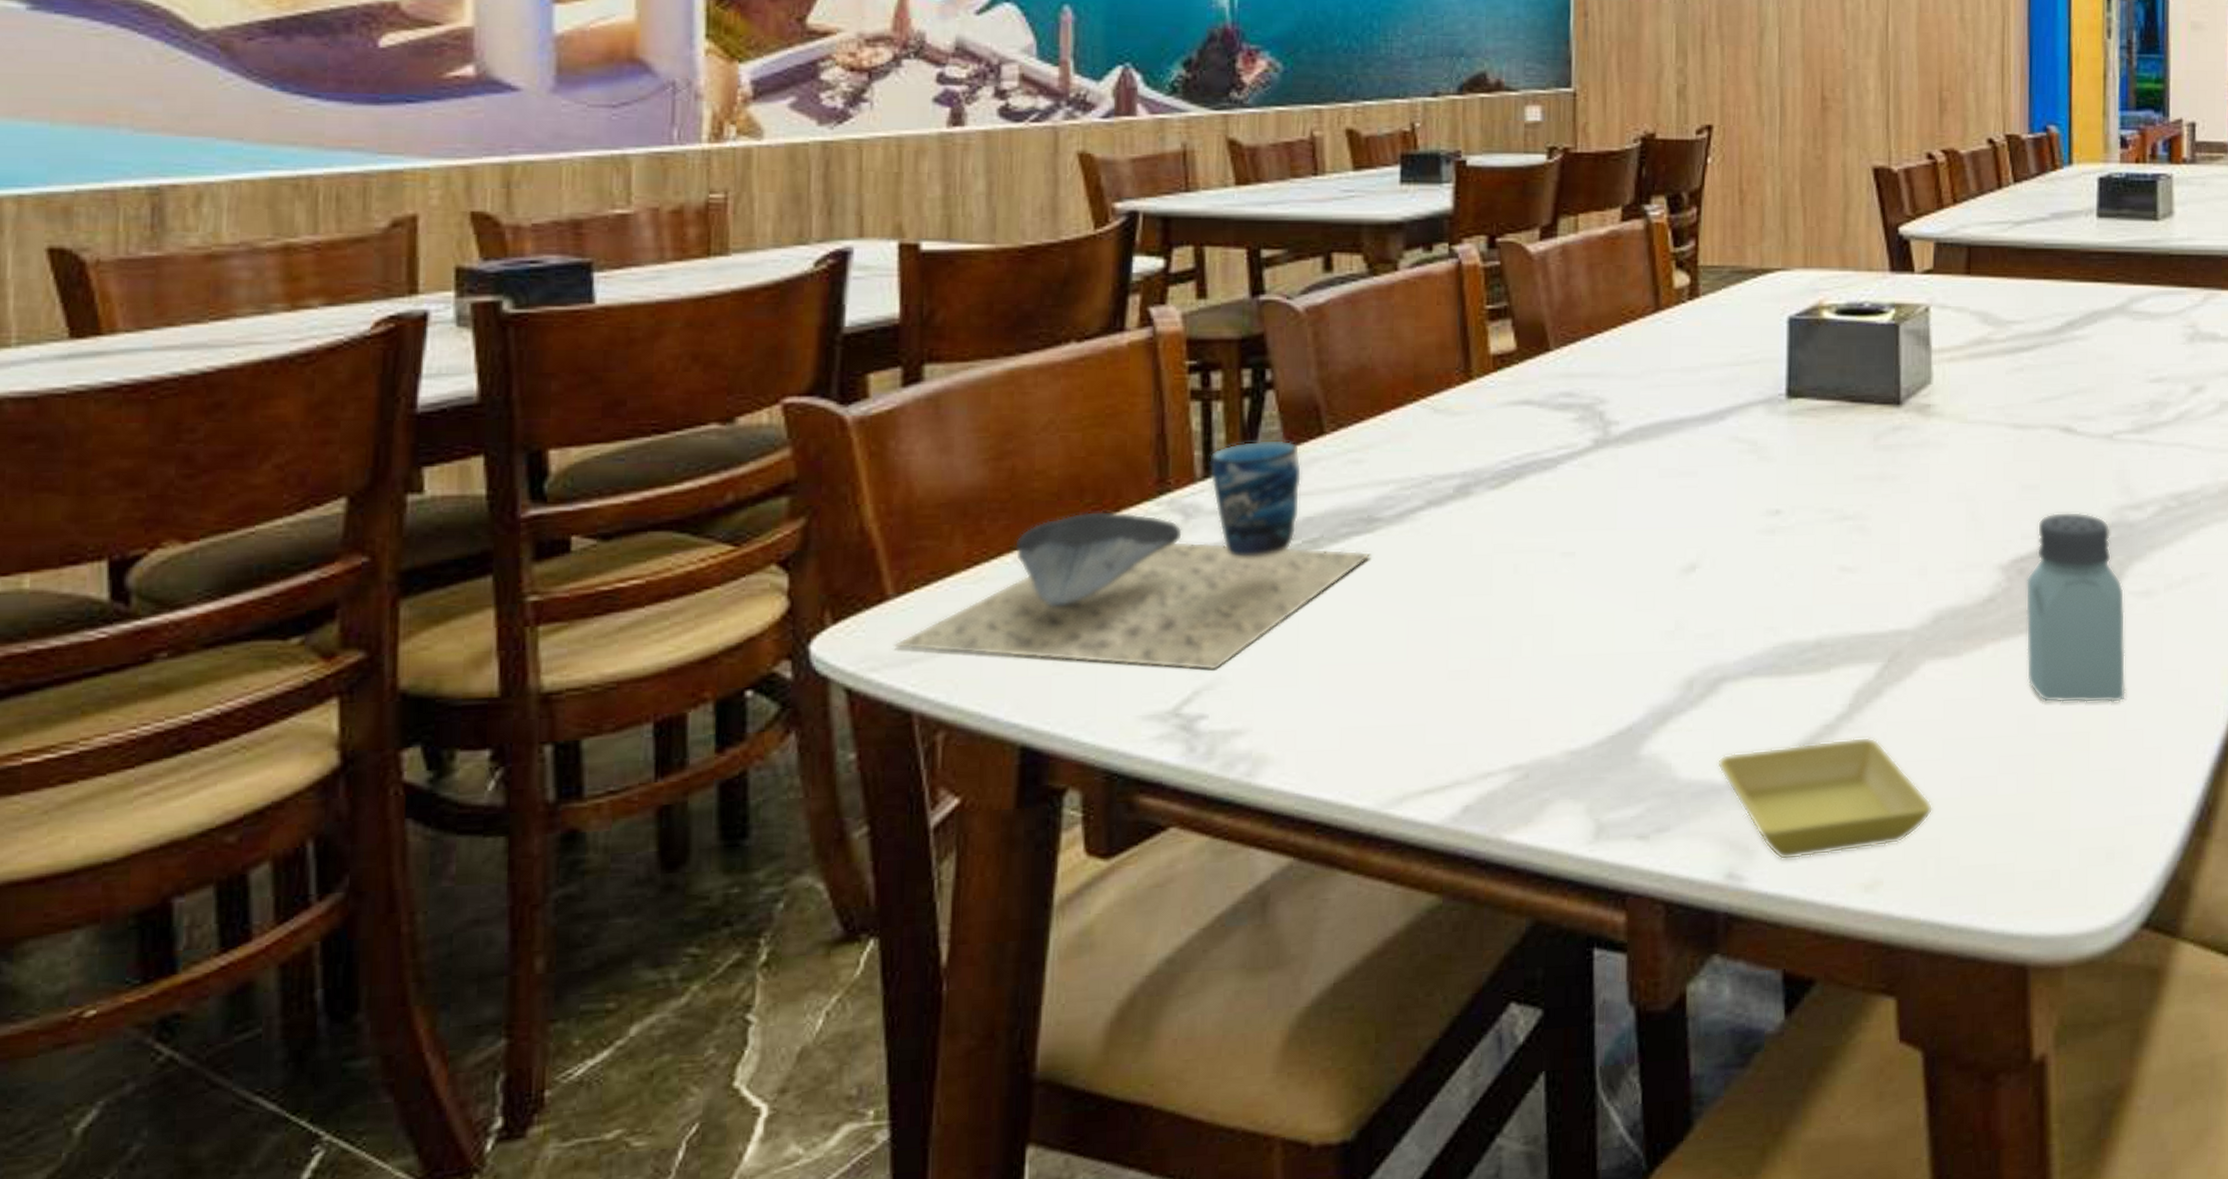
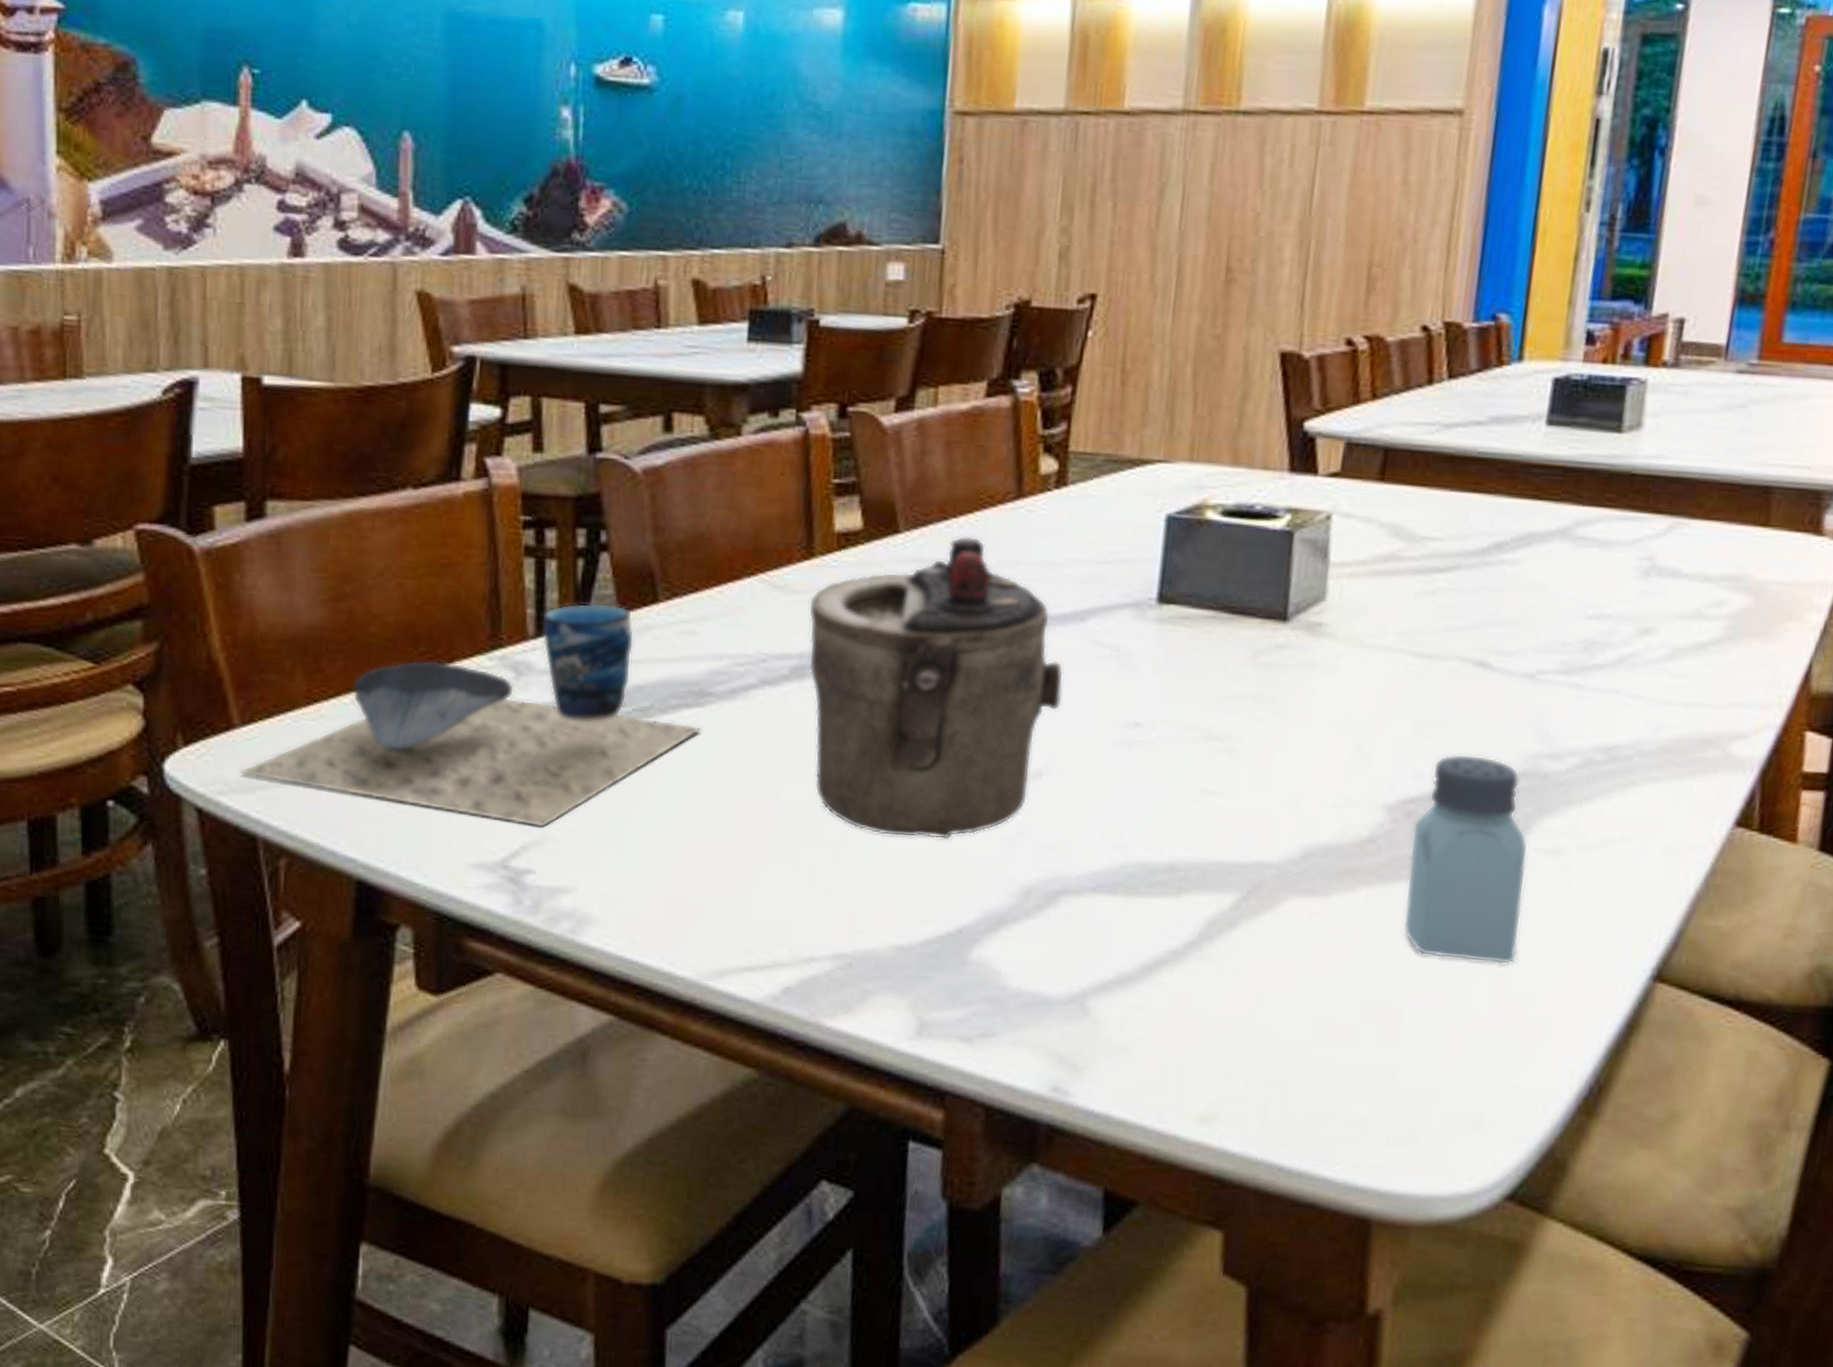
teapot: none [1469,349,1709,642] -> present [808,535,1064,840]
saucer: present [1716,736,1933,860] -> none [1049,967,1283,1082]

